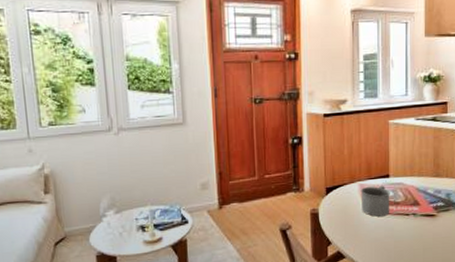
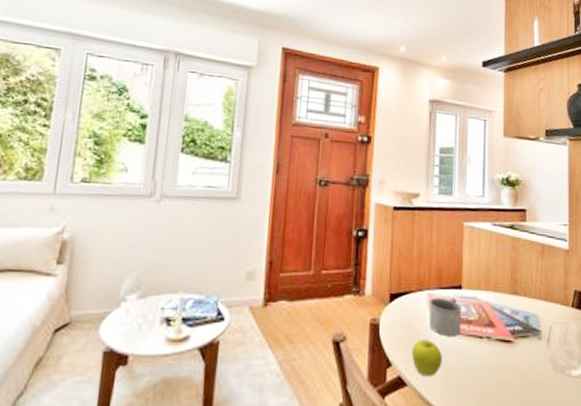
fruit: none [348,220,374,250] -> present [412,339,442,377]

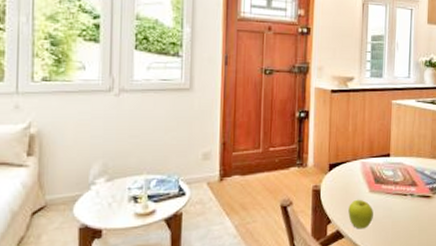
mug: present [429,297,462,336] -> none [362,164,390,196]

